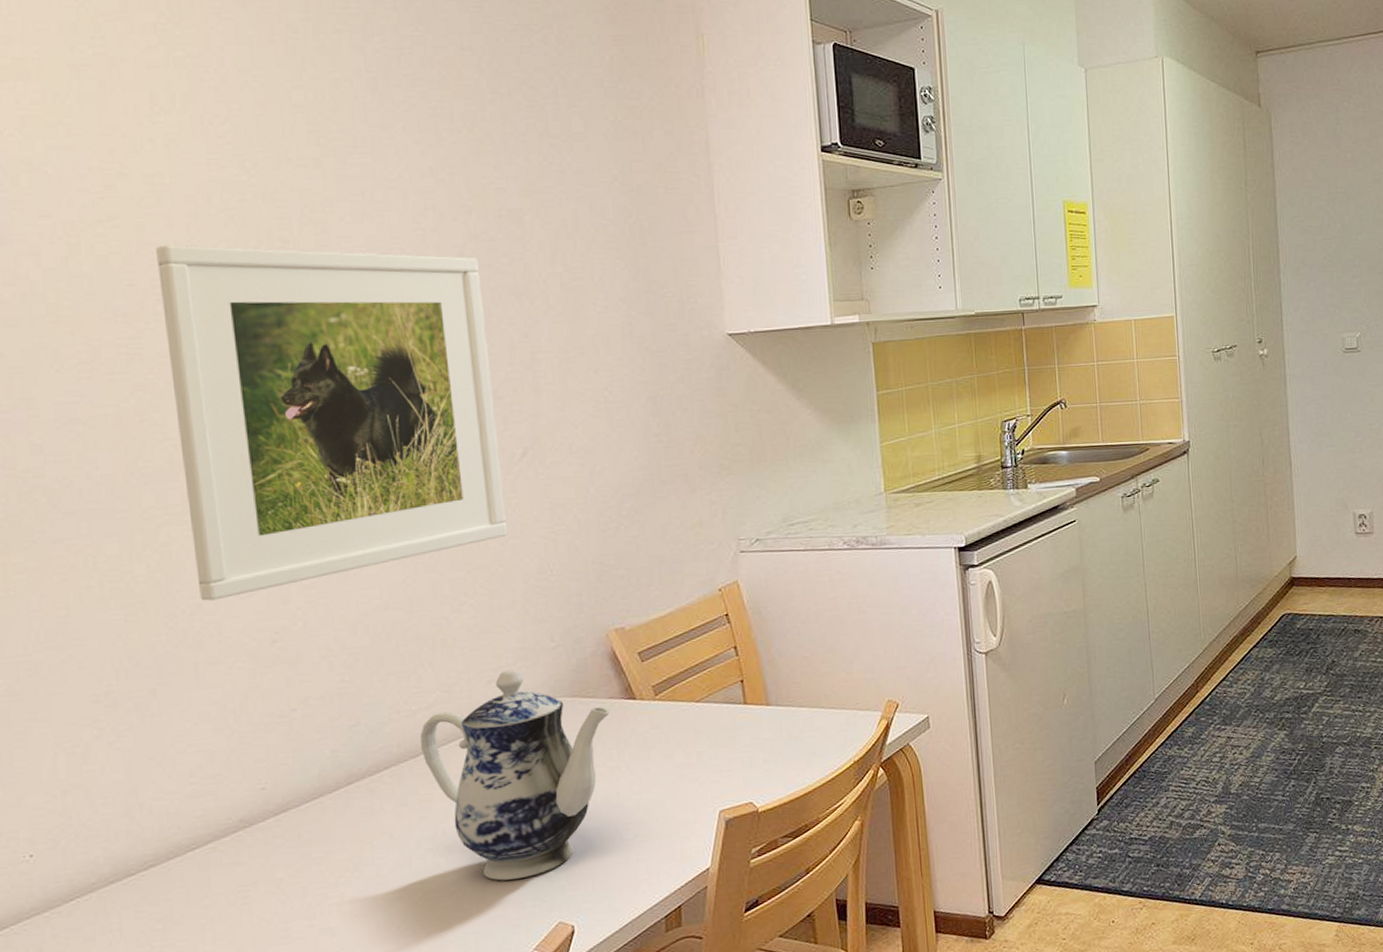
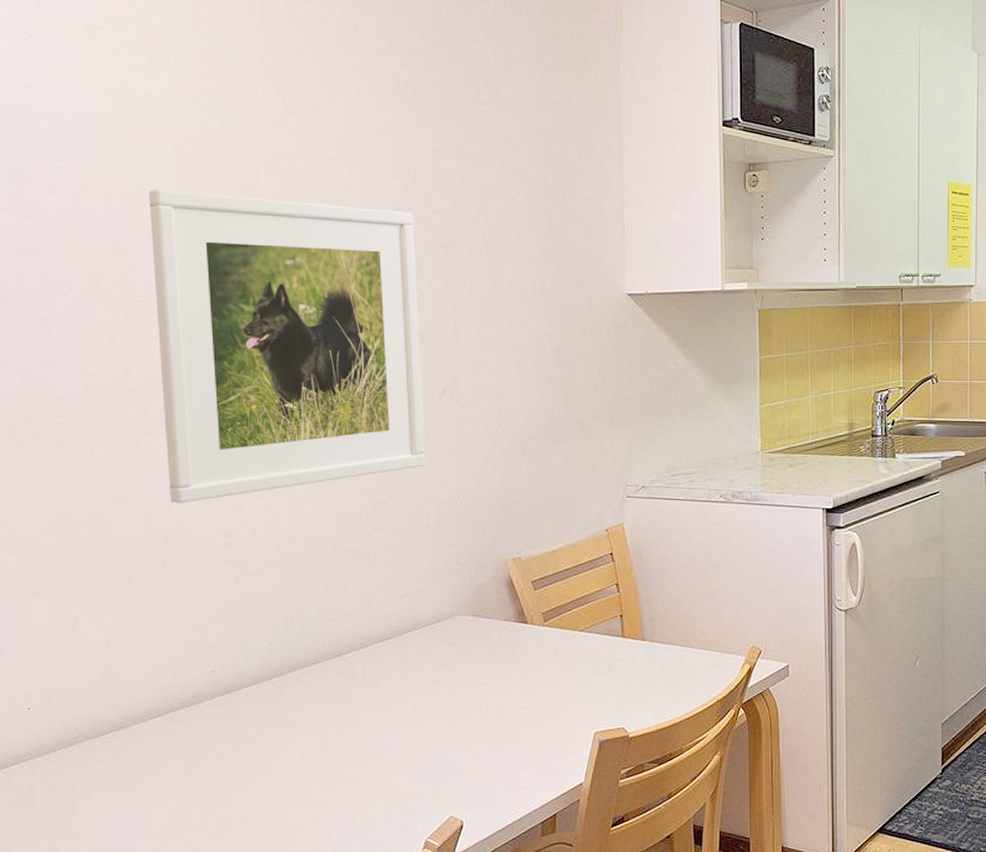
teapot: present [420,669,610,881] -> none [343,587,504,774]

